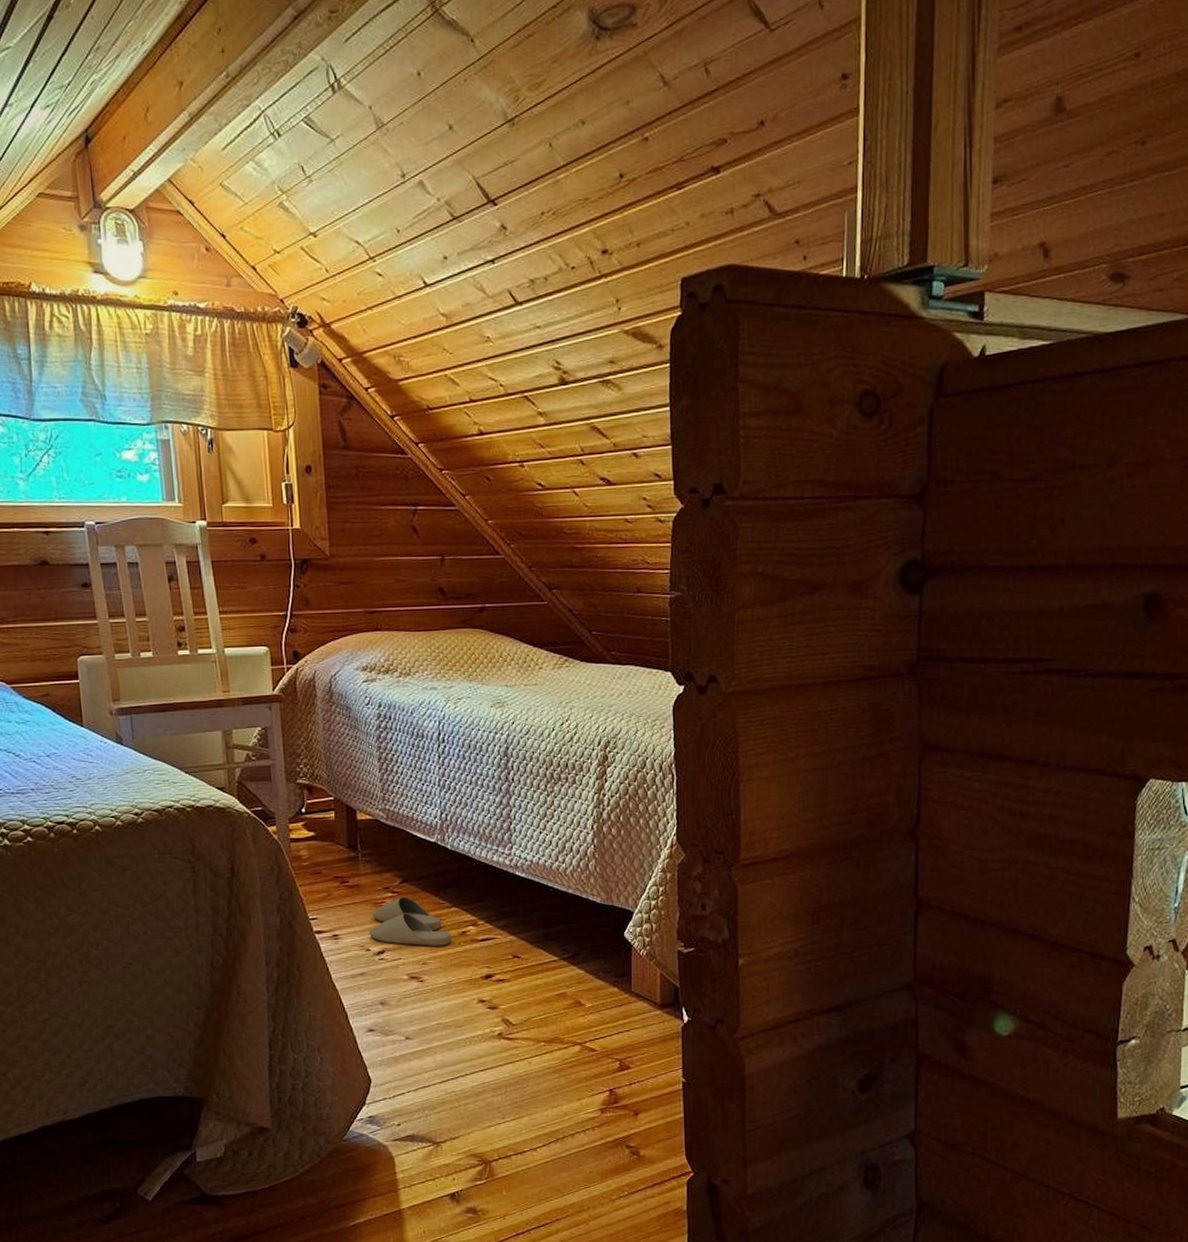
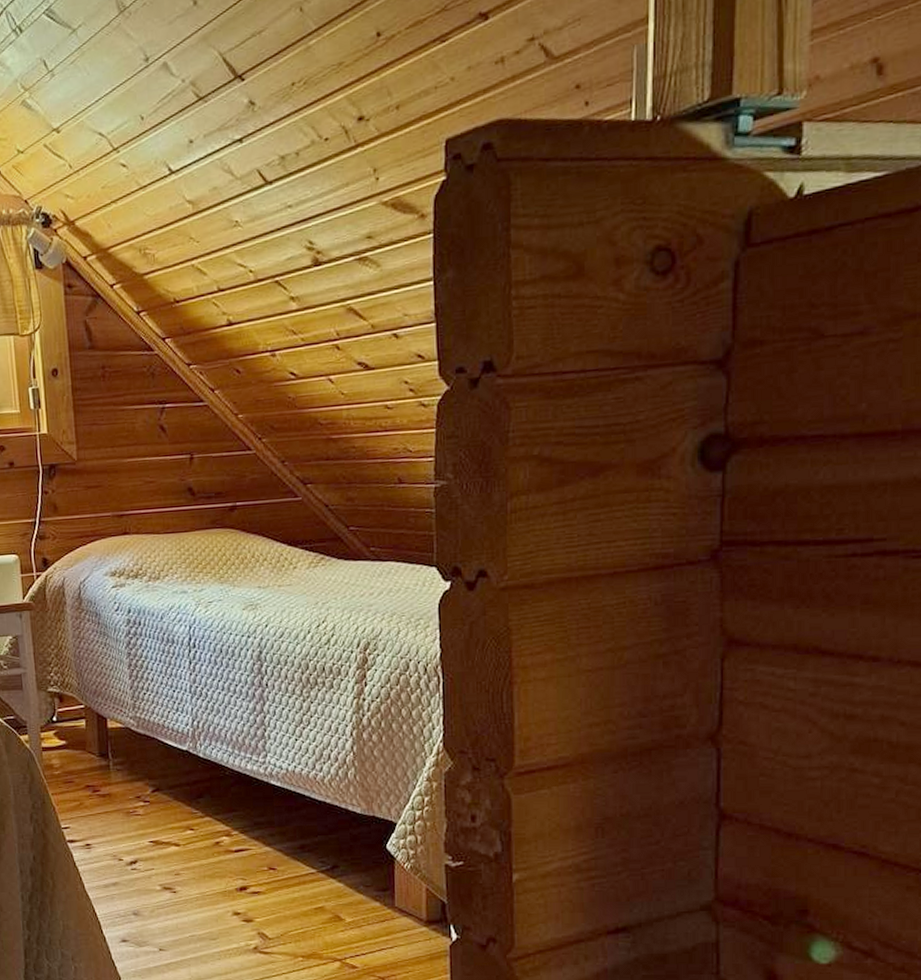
slippers: present [369,897,452,946] -> none [121,806,205,857]

